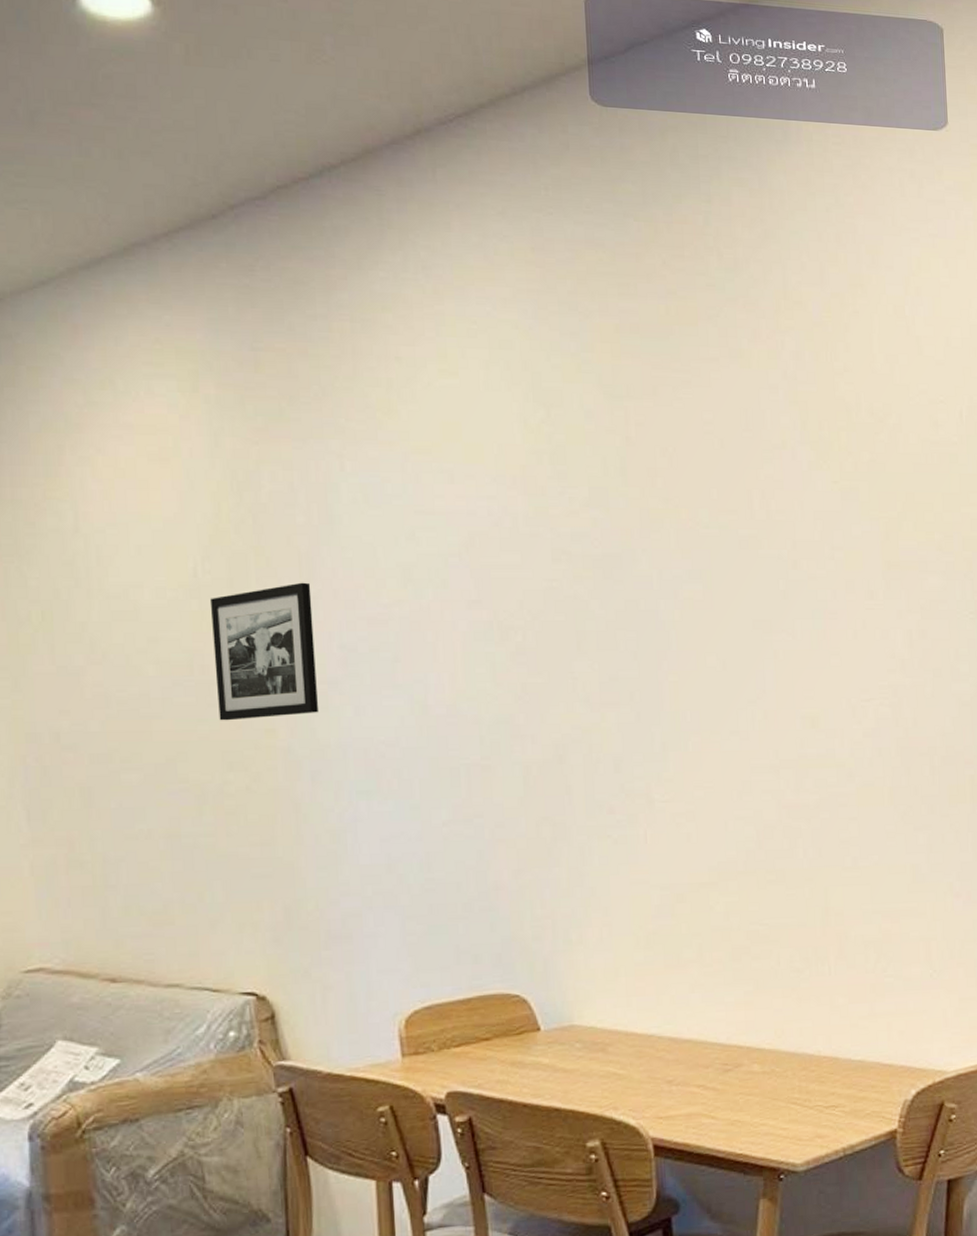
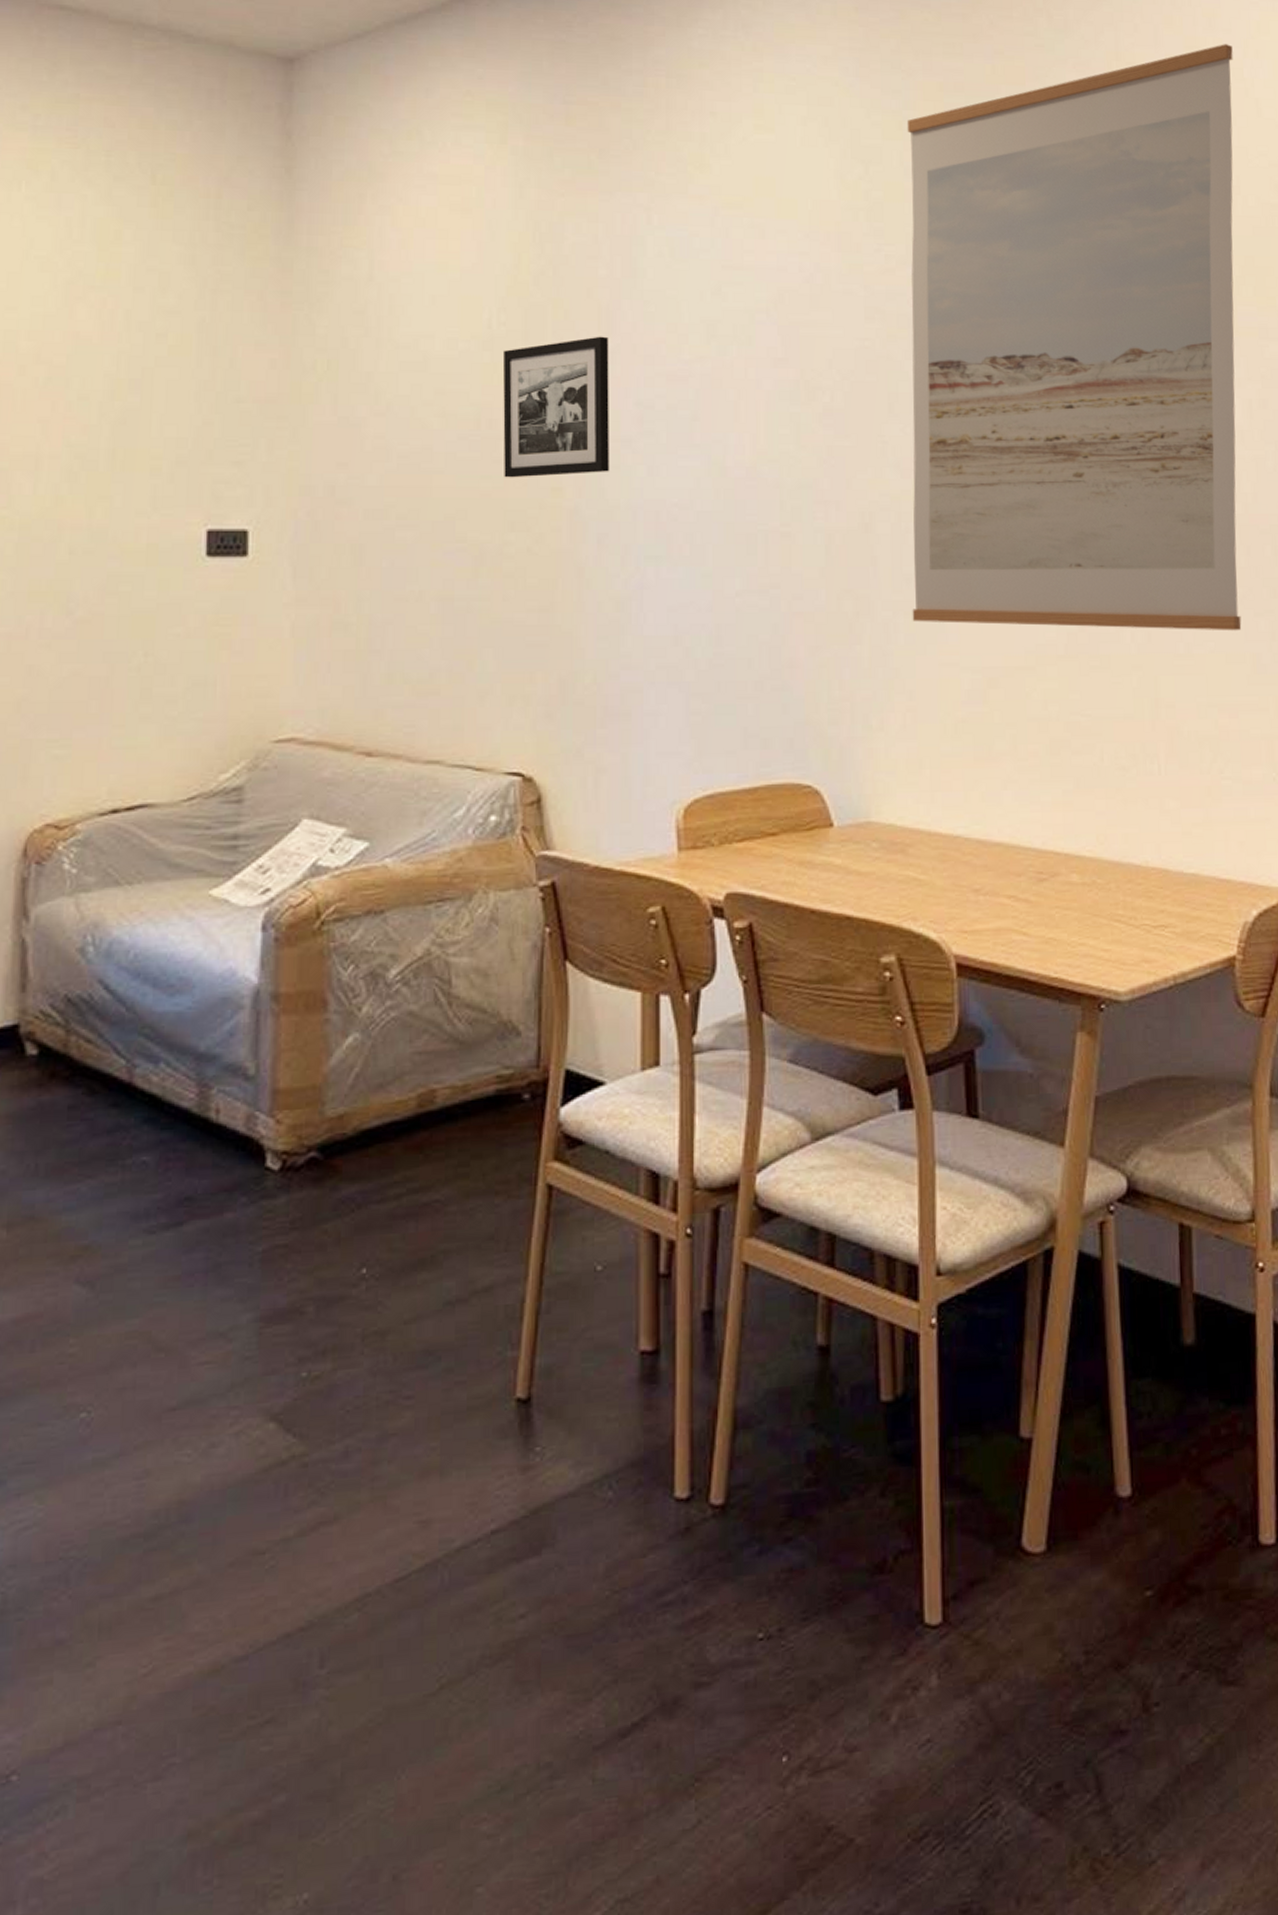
wall art: none [585,281,903,845] -> present [906,44,1242,631]

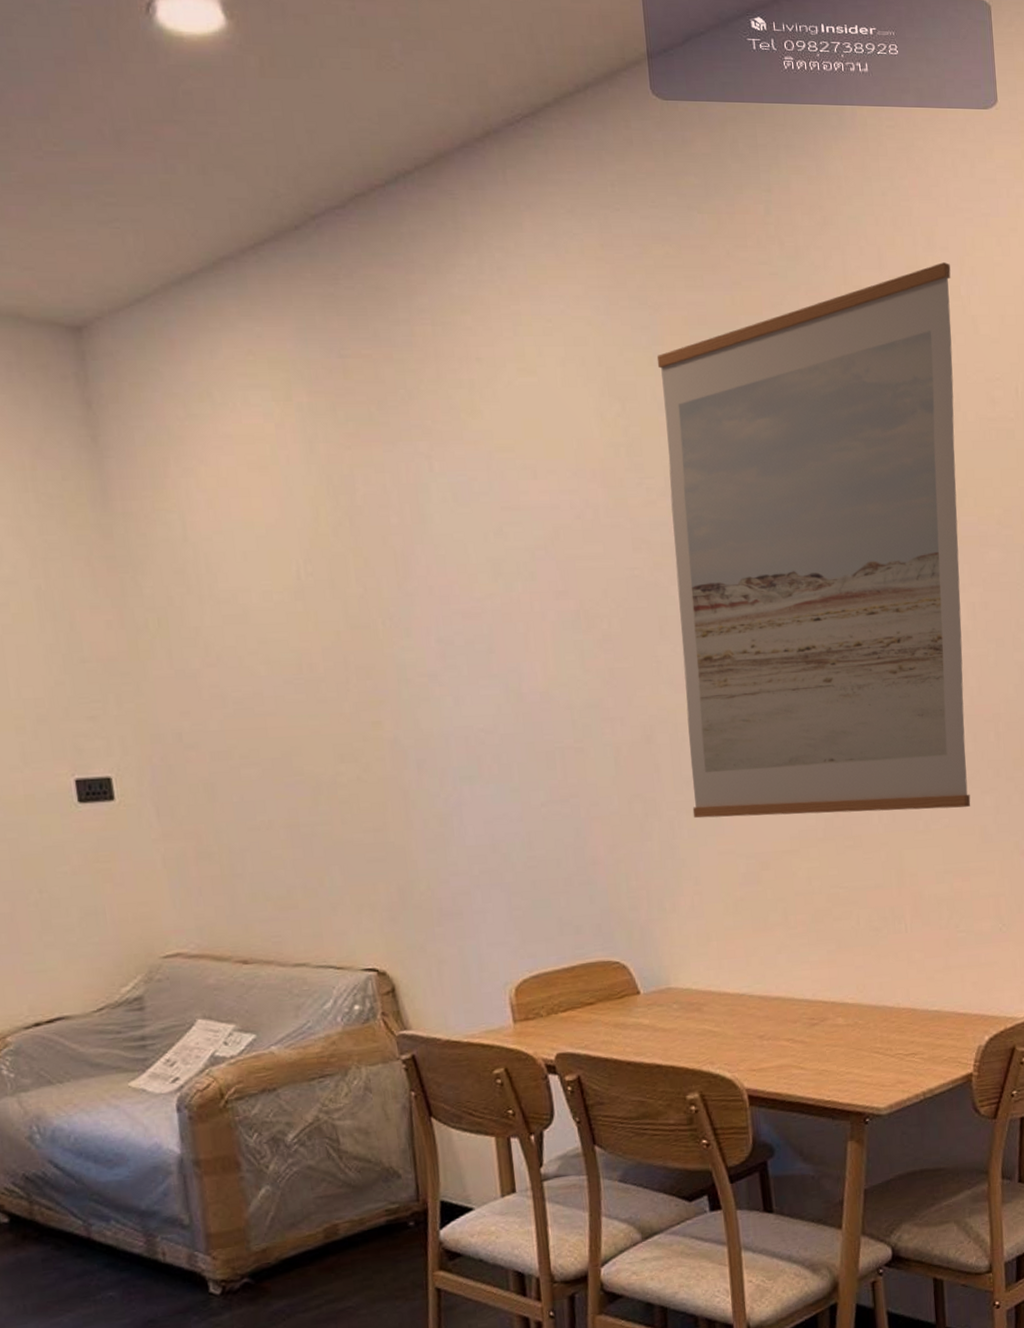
picture frame: present [502,336,610,478] -> none [313,580,422,716]

